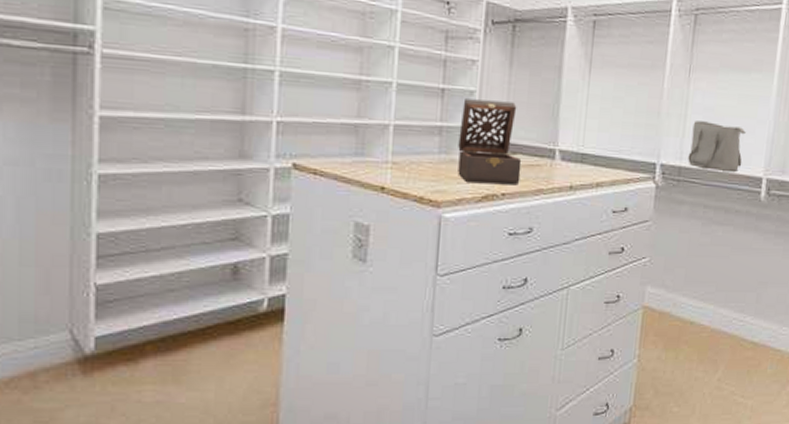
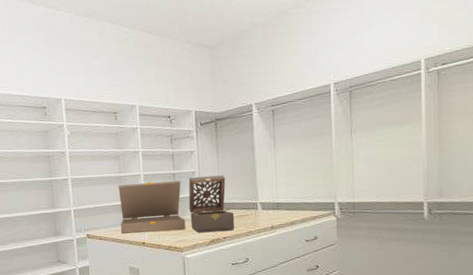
jewelry box: none [350,94,452,176] -> present [118,181,186,234]
shoulder bag: present [688,121,746,173] -> none [359,167,405,202]

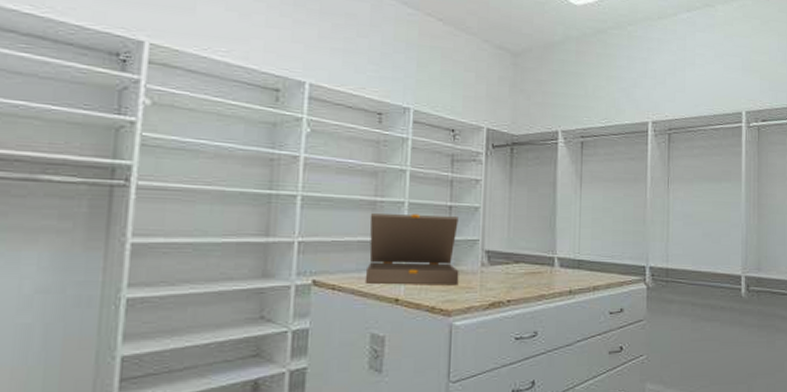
jewelry box: present [188,175,235,232] -> none [466,214,524,292]

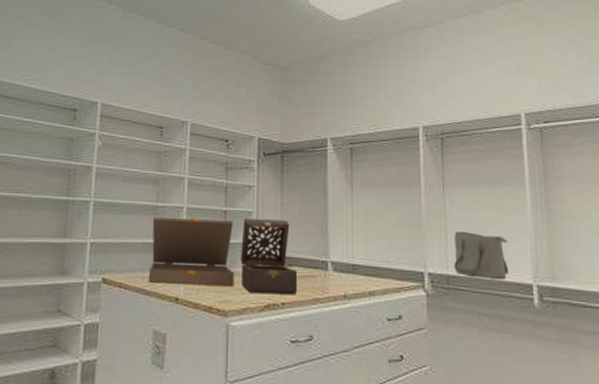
jewelry box: none [466,214,524,292] -> present [240,219,298,295]
shoulder bag: none [674,226,722,272] -> present [454,232,509,280]

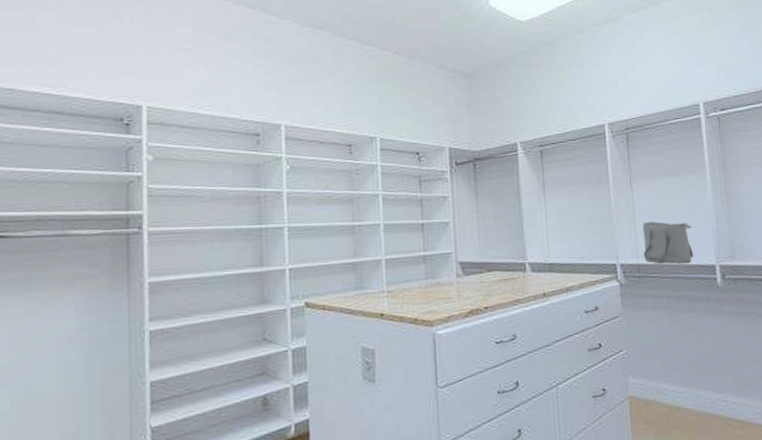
jewelry box: present [149,218,235,287] -> none [350,233,437,302]
jewelry box: present [240,219,298,295] -> none [440,227,499,301]

